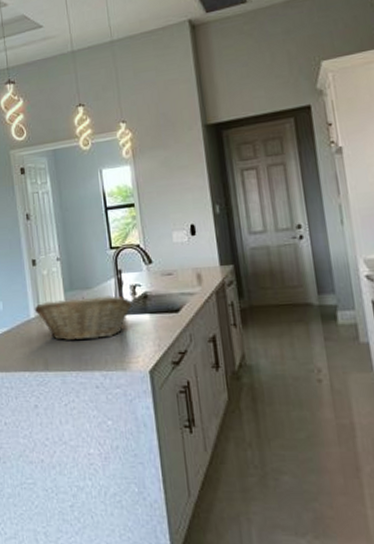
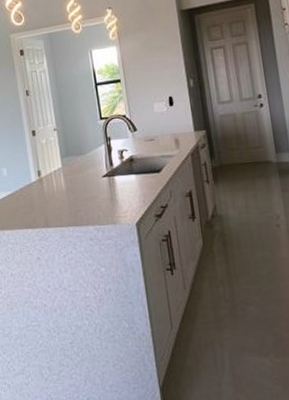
fruit basket: present [34,296,133,341] -> none [34,160,121,201]

